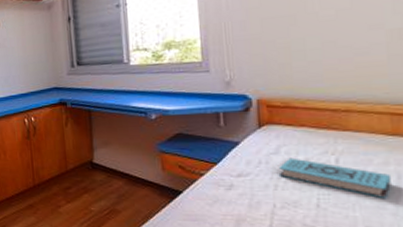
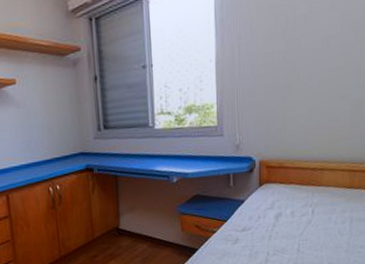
book: present [278,157,391,198] -> none [272,211,346,239]

